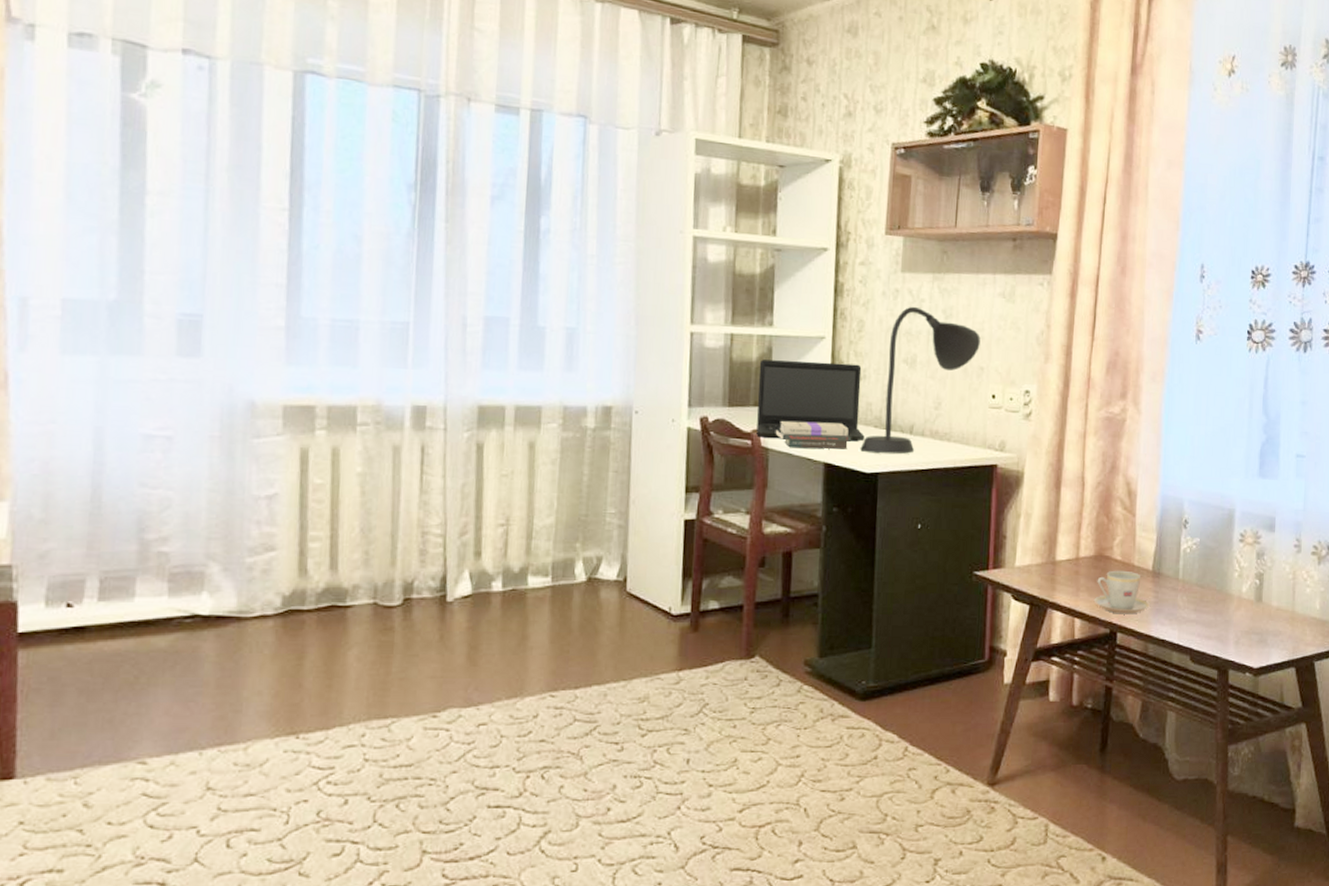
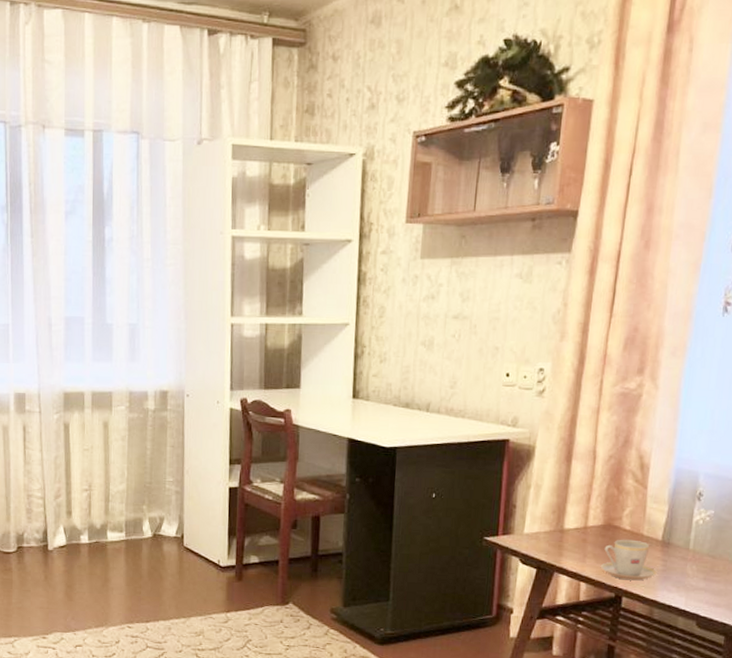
laptop: present [756,359,865,441] -> none [289,346,385,418]
books: present [775,420,852,449] -> none [305,401,373,426]
desk lamp: present [860,306,980,455] -> none [380,291,496,431]

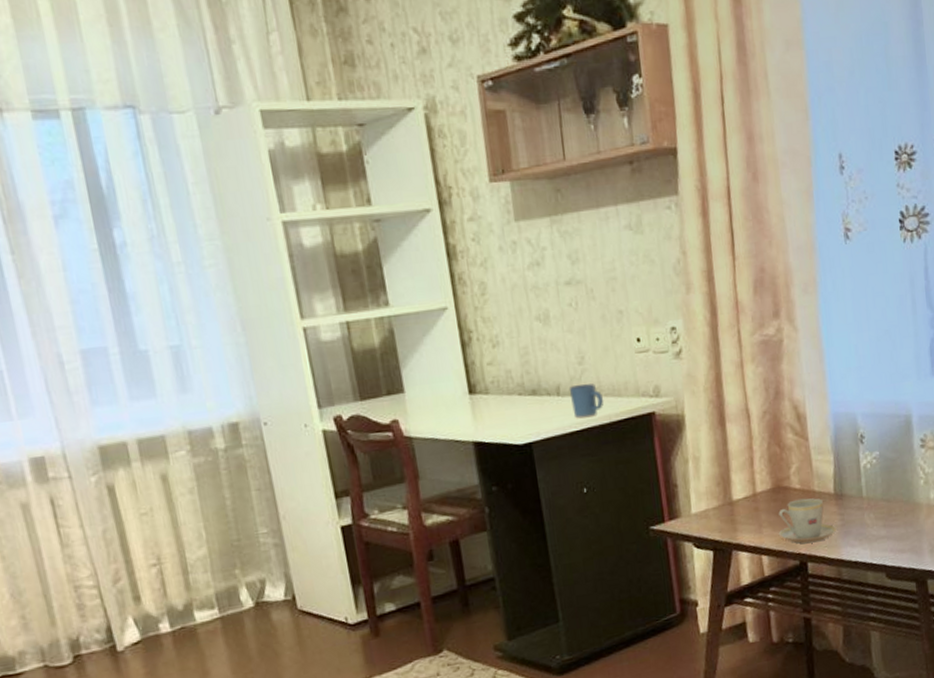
mug: none [437,405,467,435] -> present [569,383,604,419]

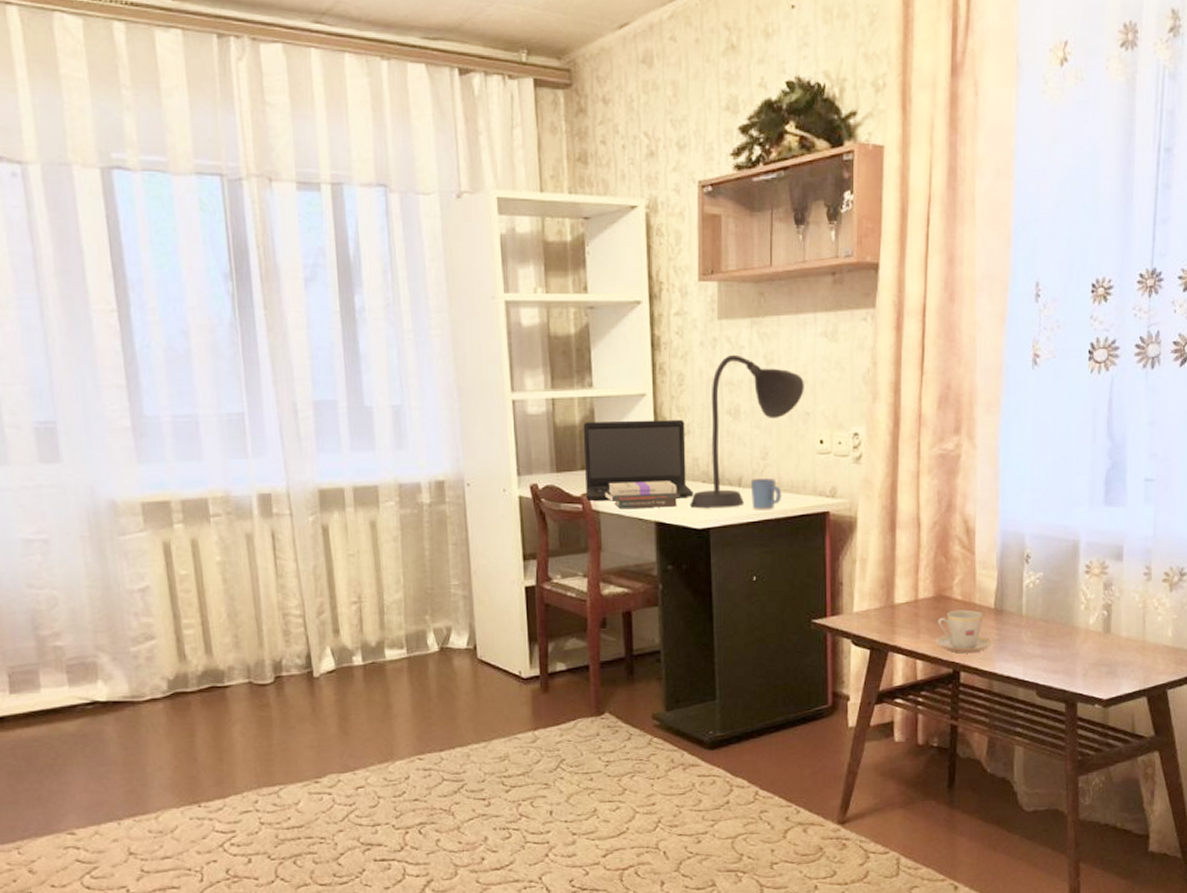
laptop: none [383,331,511,427] -> present [583,419,693,500]
books: none [415,397,498,433] -> present [604,481,681,509]
desk lamp: none [507,256,615,425] -> present [690,354,804,509]

